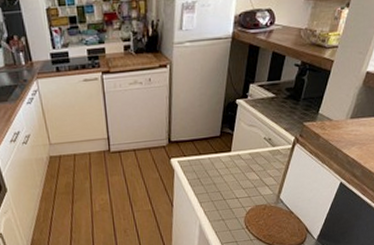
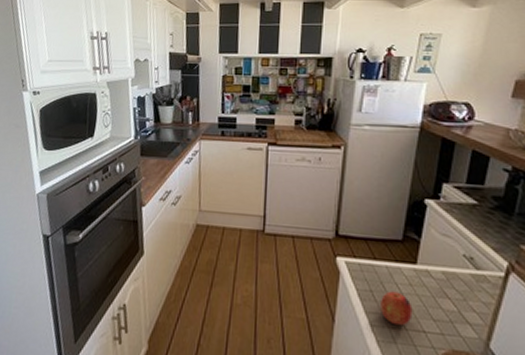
fruit: none [206,175,229,199] -> present [381,291,413,326]

